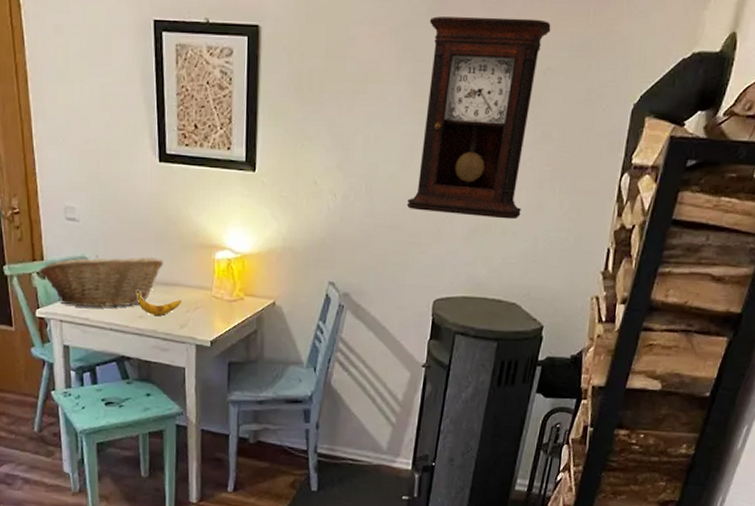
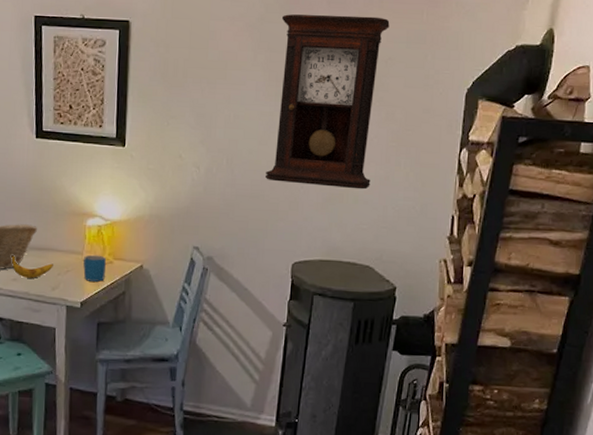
mug: none [213,290,236,319] -> present [83,254,106,282]

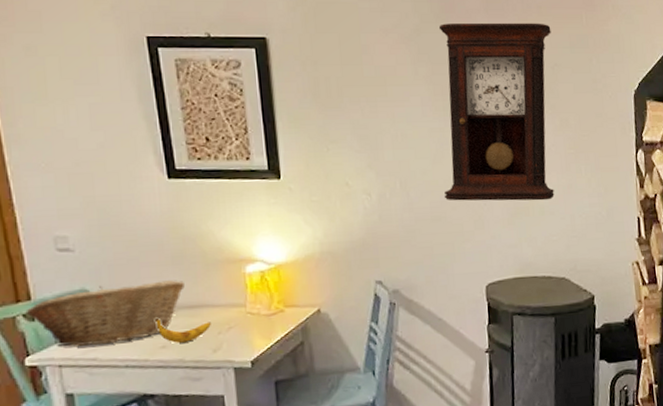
mug: present [83,254,106,282] -> none [248,304,277,336]

